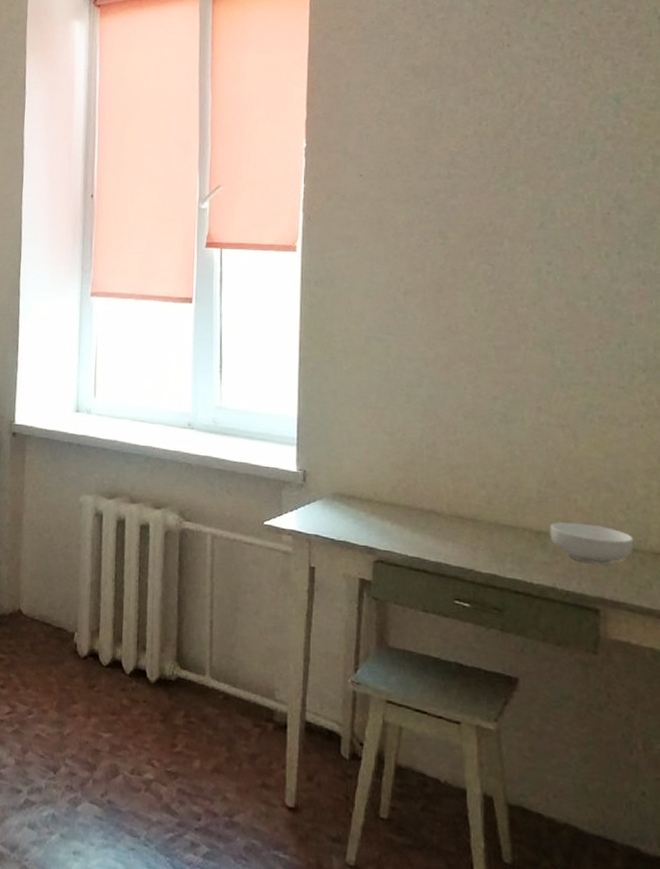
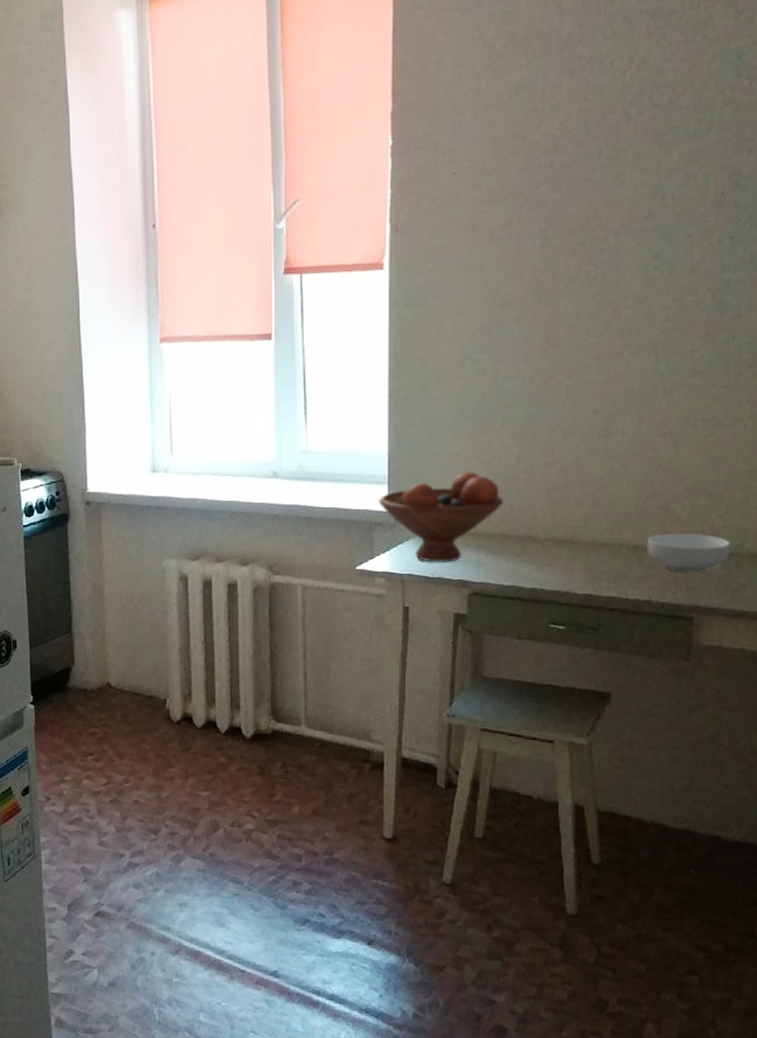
fruit bowl: none [288,442,408,528] -> present [379,471,504,563]

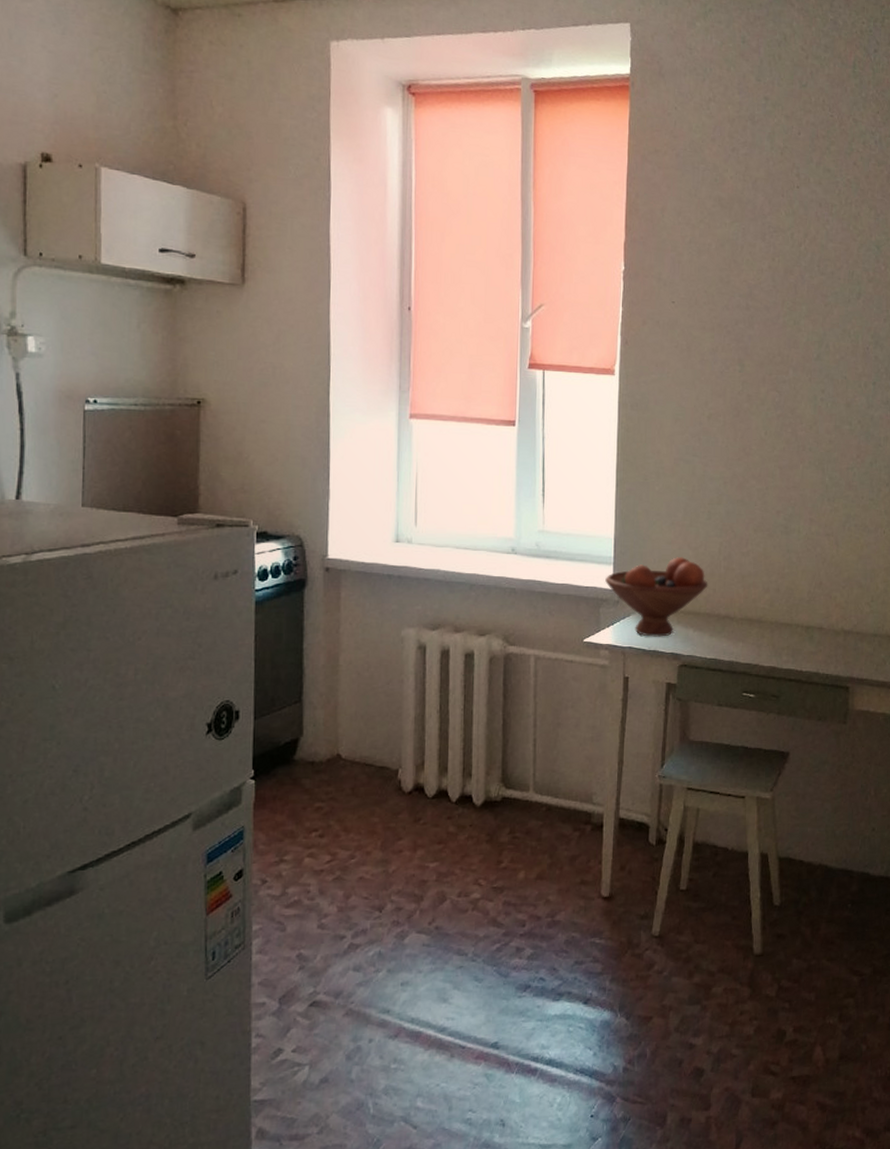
cereal bowl: present [646,533,731,573] -> none [816,616,875,650]

